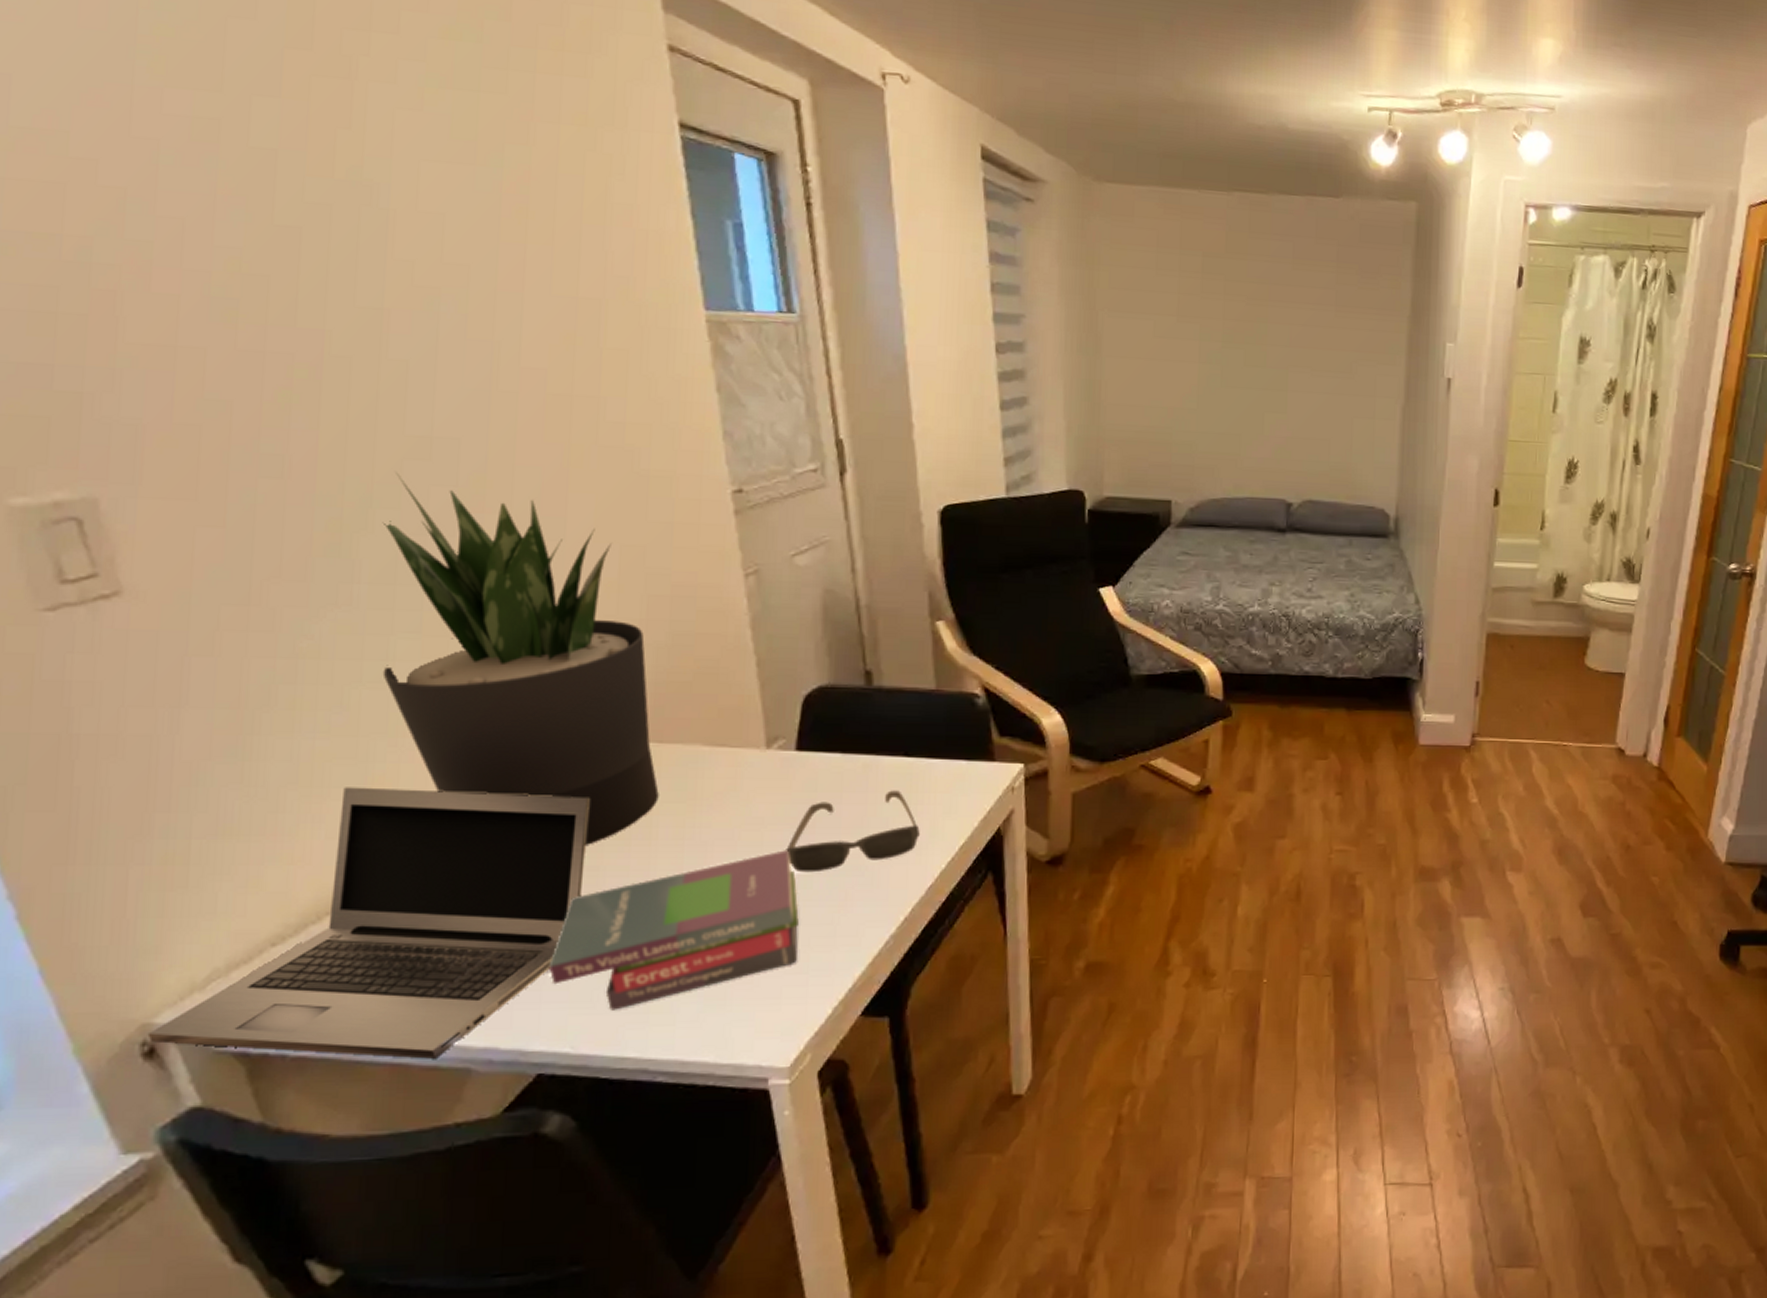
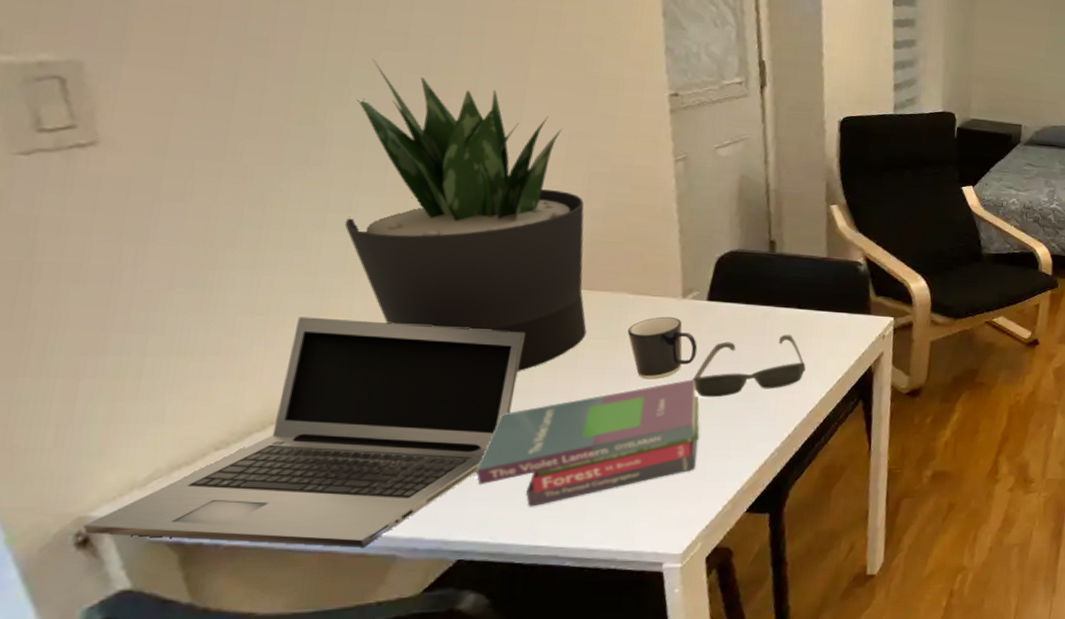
mug: none [705,772,789,851] -> present [627,316,698,379]

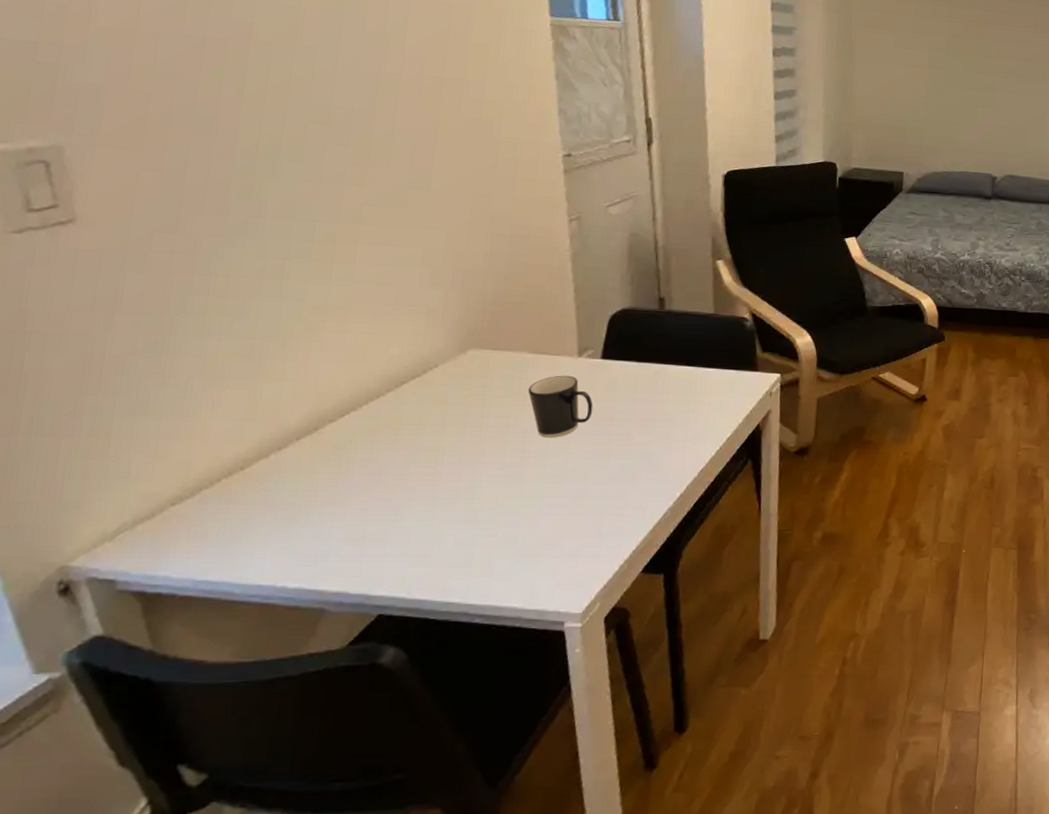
laptop: present [82,317,525,548] -> none [64,379,436,600]
planter: present [344,59,587,371] -> none [278,133,491,430]
books: present [475,379,701,507] -> none [393,438,597,564]
glasses: present [692,334,806,398] -> none [589,392,696,456]

